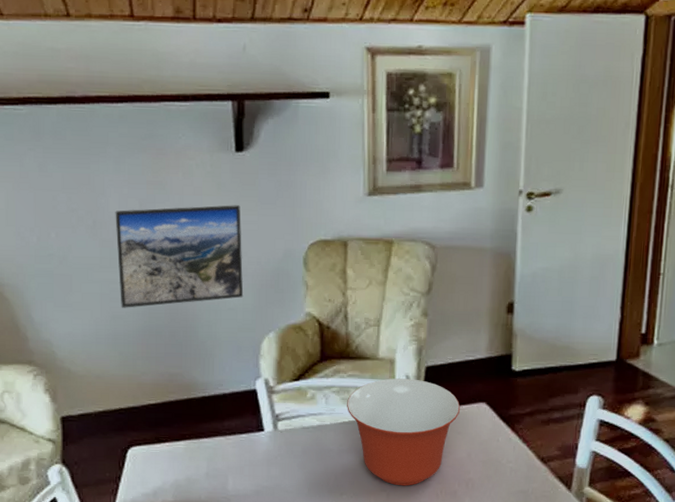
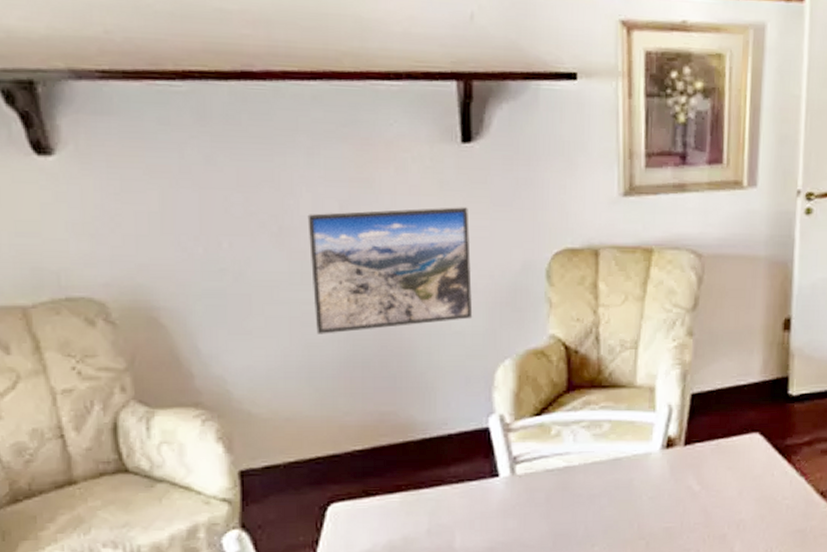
mixing bowl: present [347,378,461,486] -> none [599,408,731,532]

